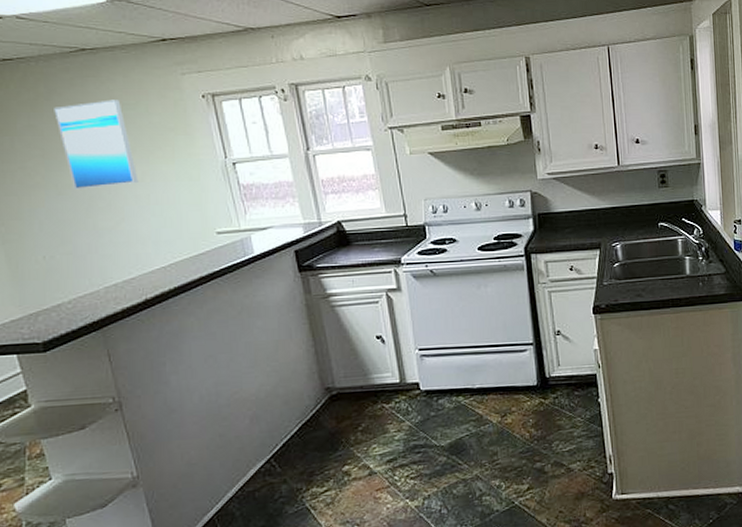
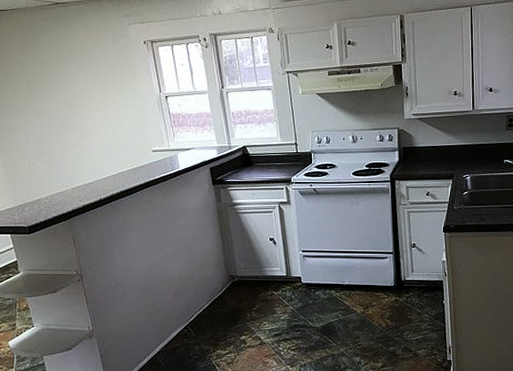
wall art: present [54,100,139,189] -> none [36,43,96,113]

